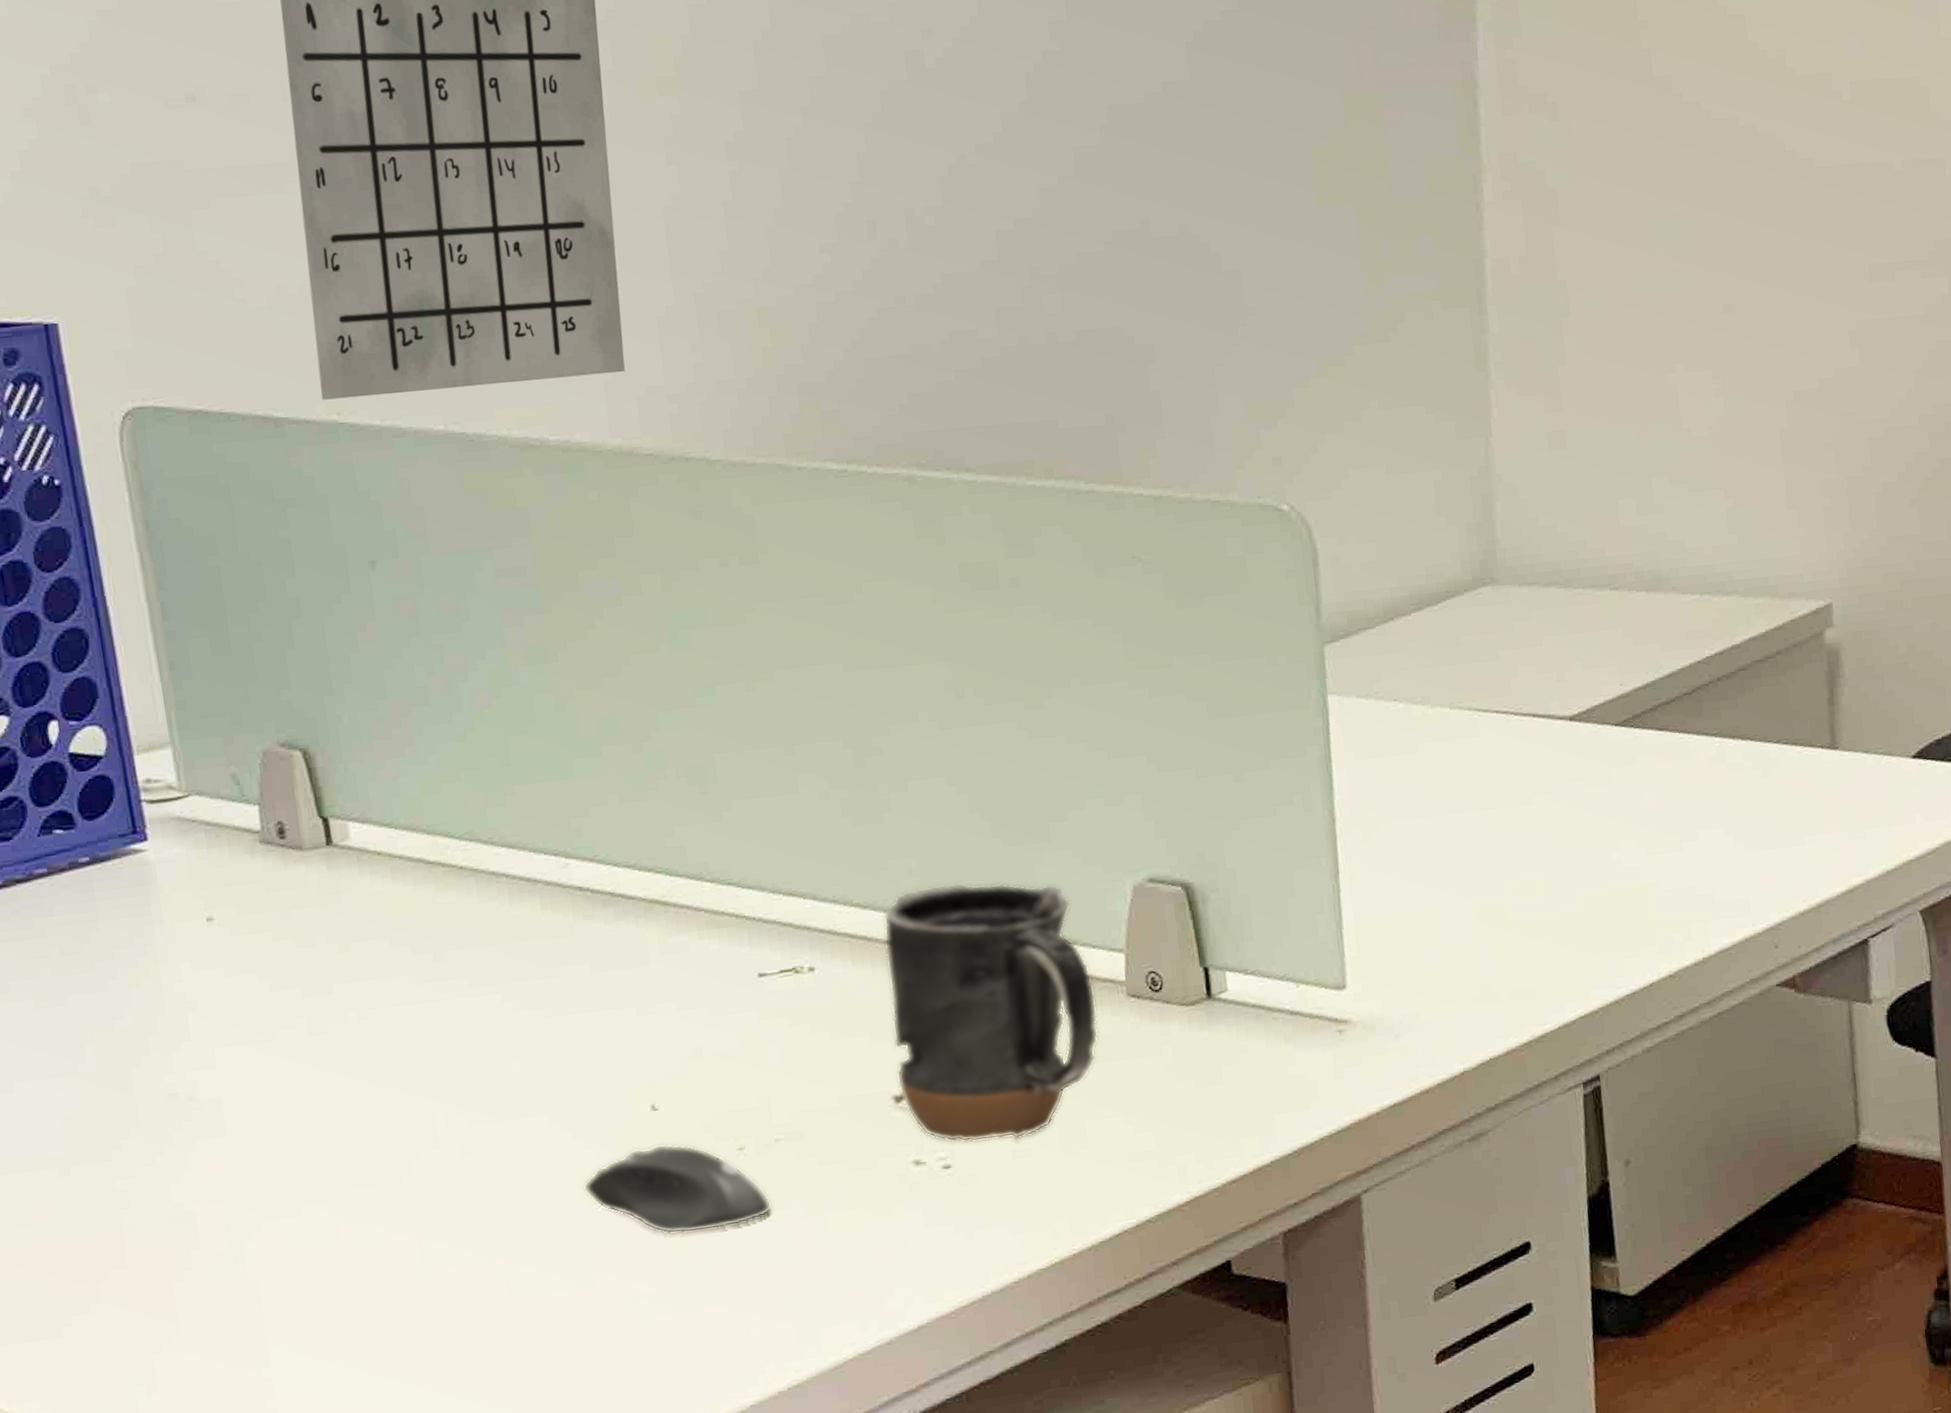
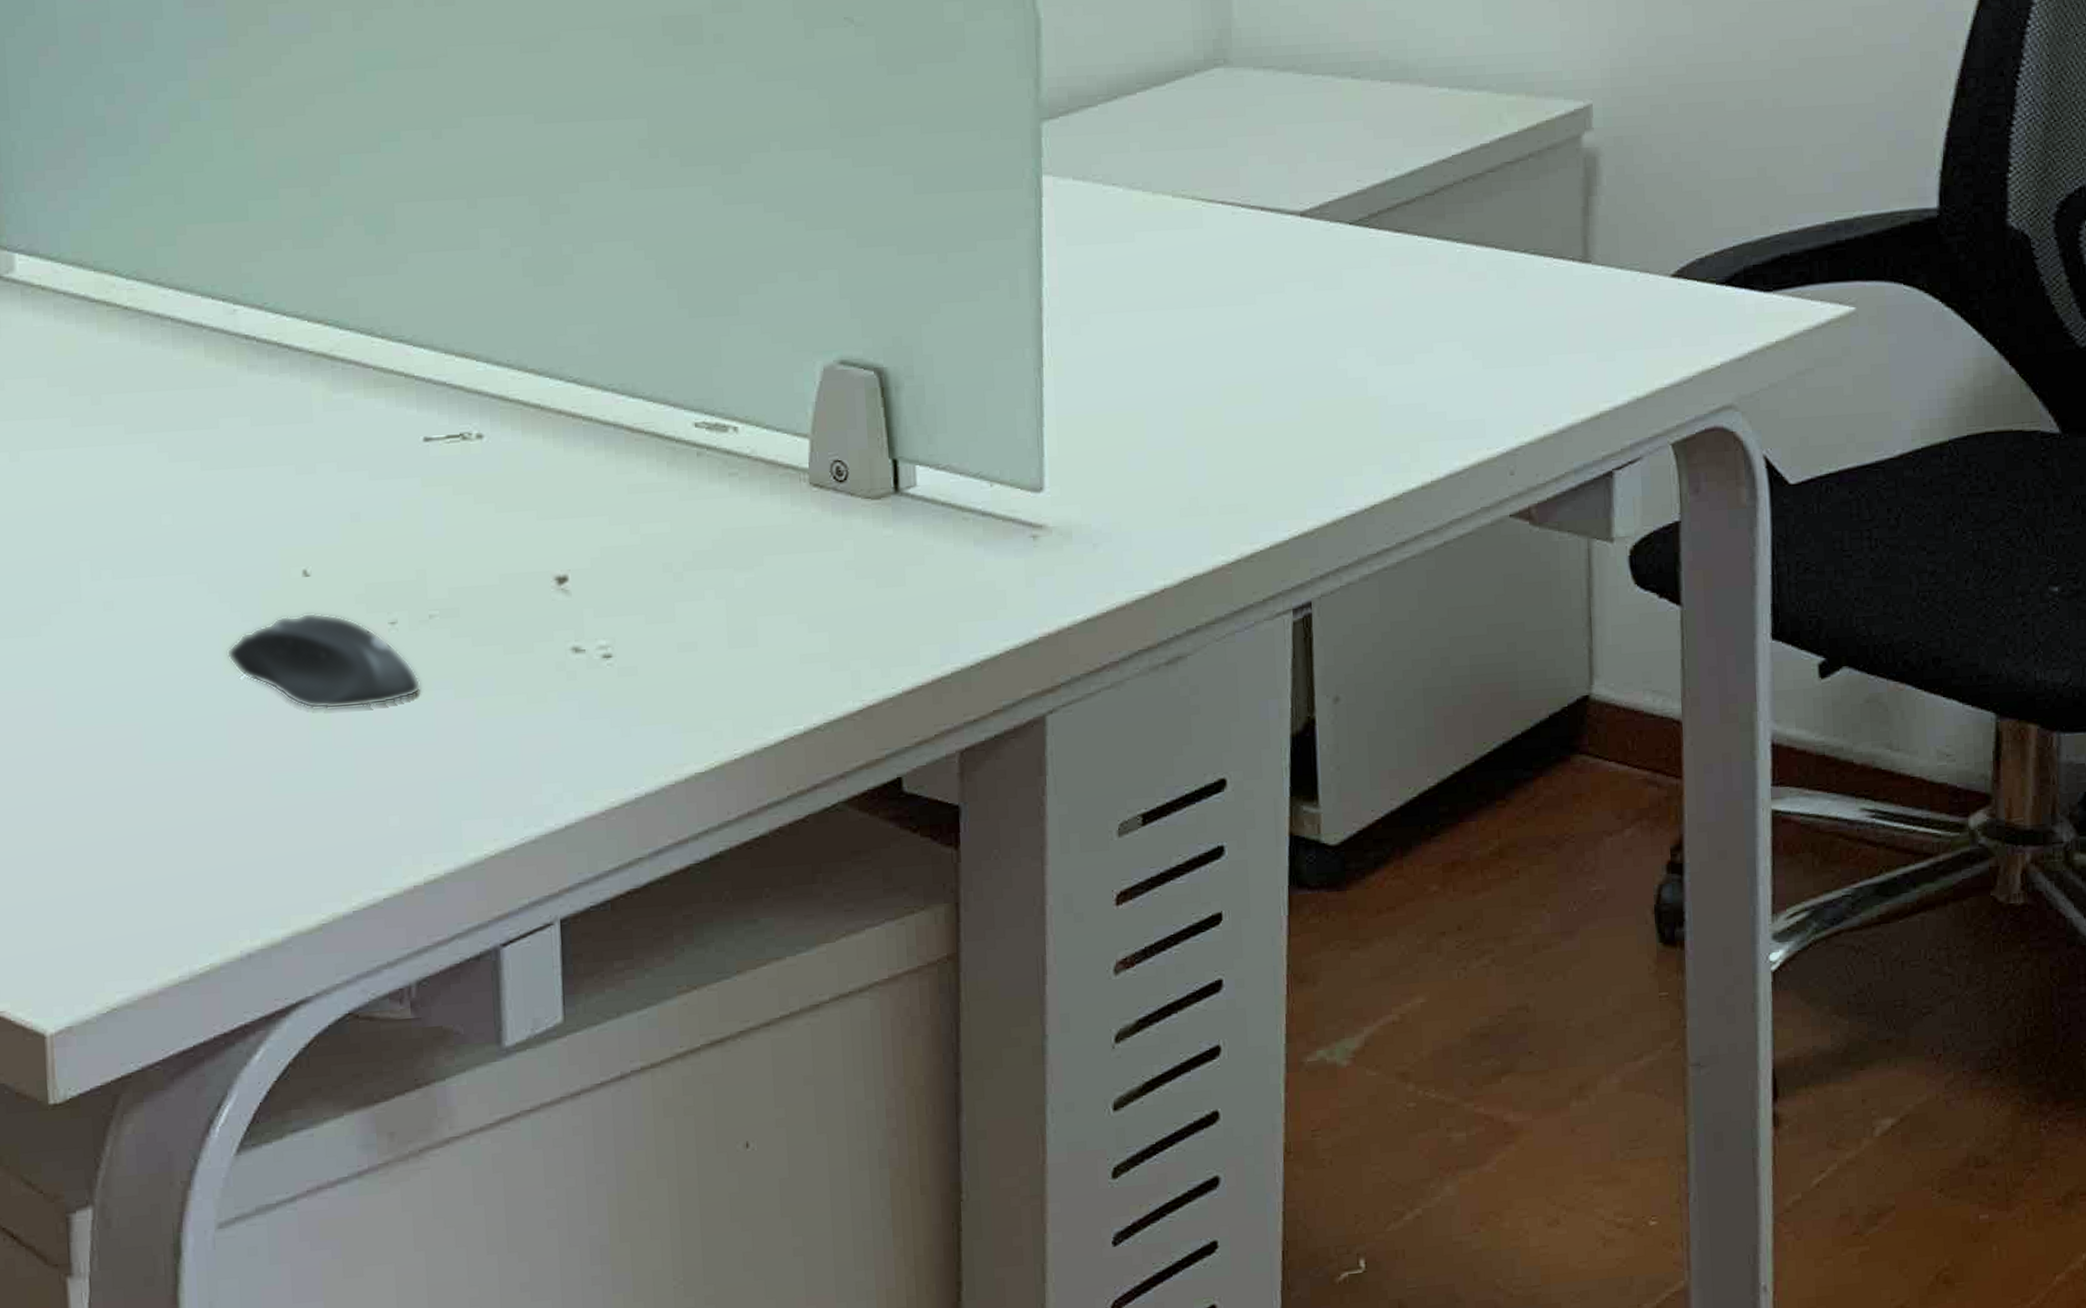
mug: present [883,882,1099,1142] -> none [557,353,777,632]

